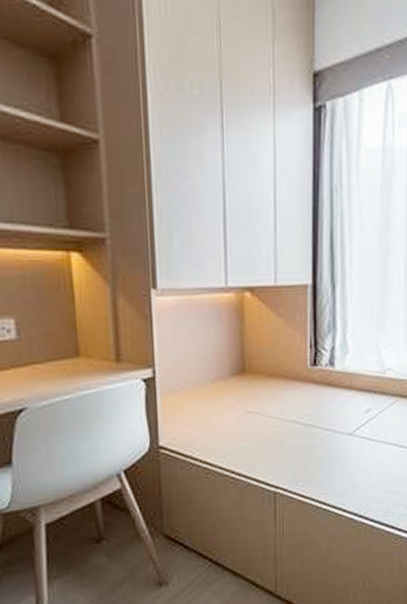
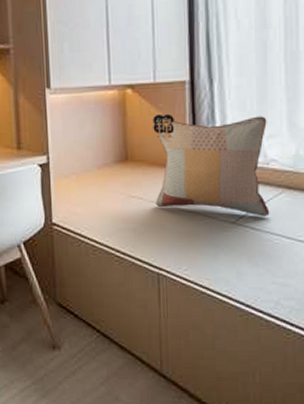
decorative pillow: none [272,320,385,427] -> present [153,113,270,217]

